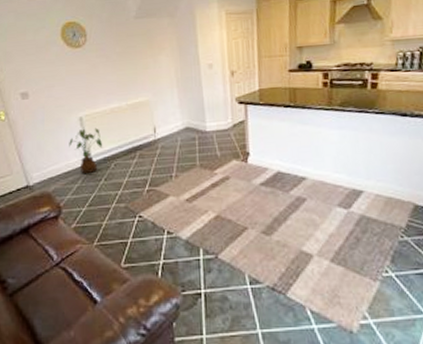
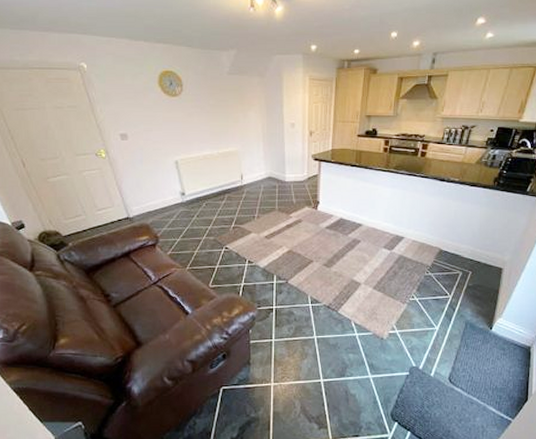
house plant: present [69,127,102,174] -> none [165,171,195,211]

